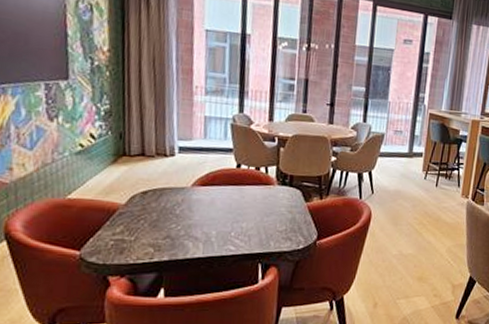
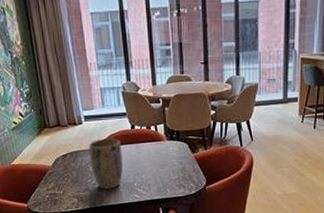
plant pot: none [177,175,222,239] -> present [88,137,123,191]

